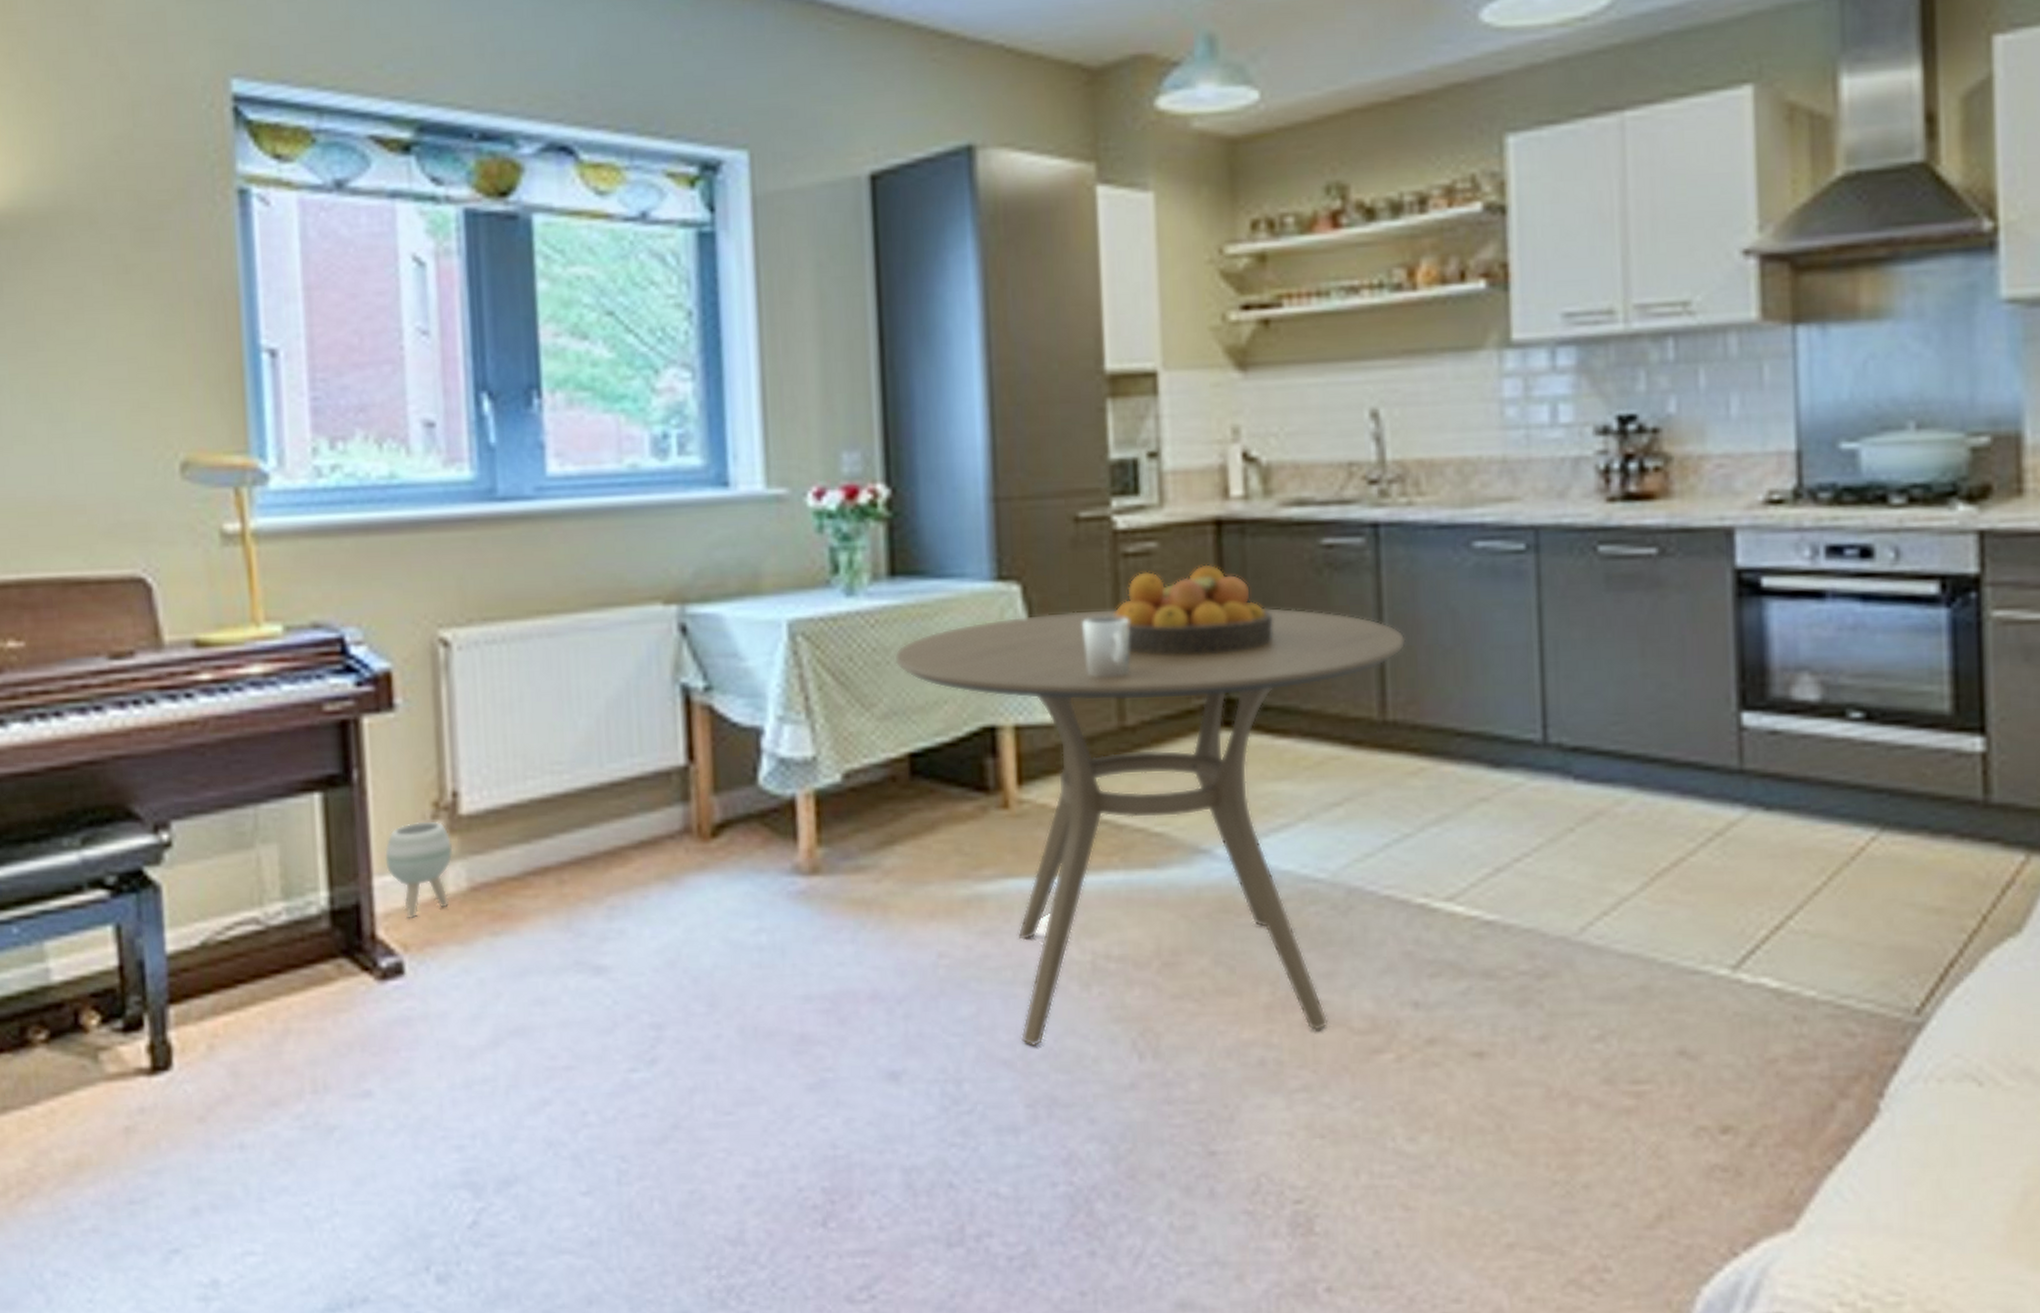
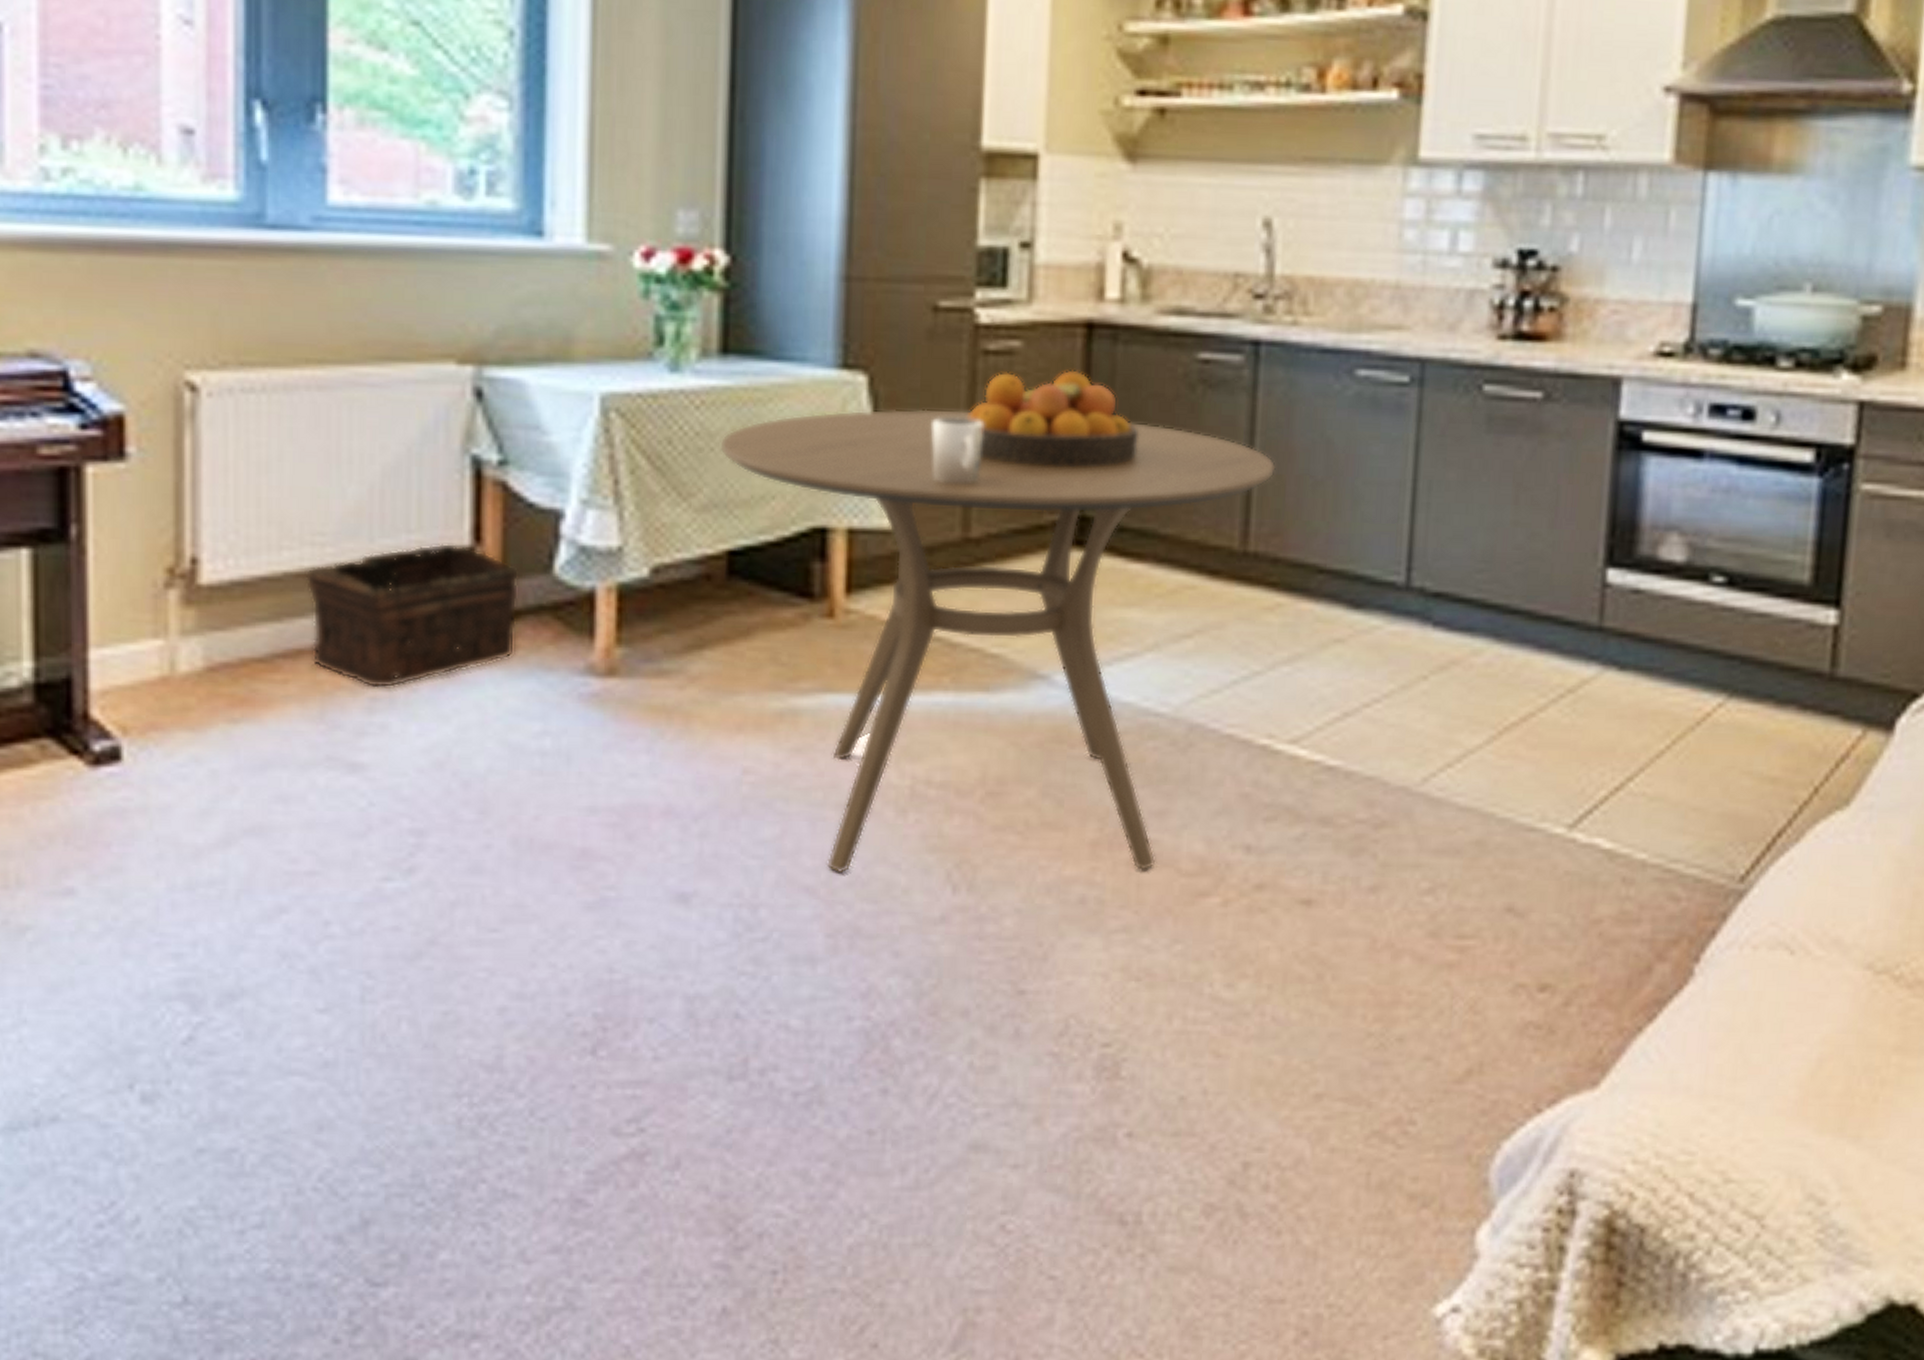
planter: present [385,821,453,919] -> none [105,589,188,699]
basket: none [547,763,730,898] -> present [305,542,520,689]

